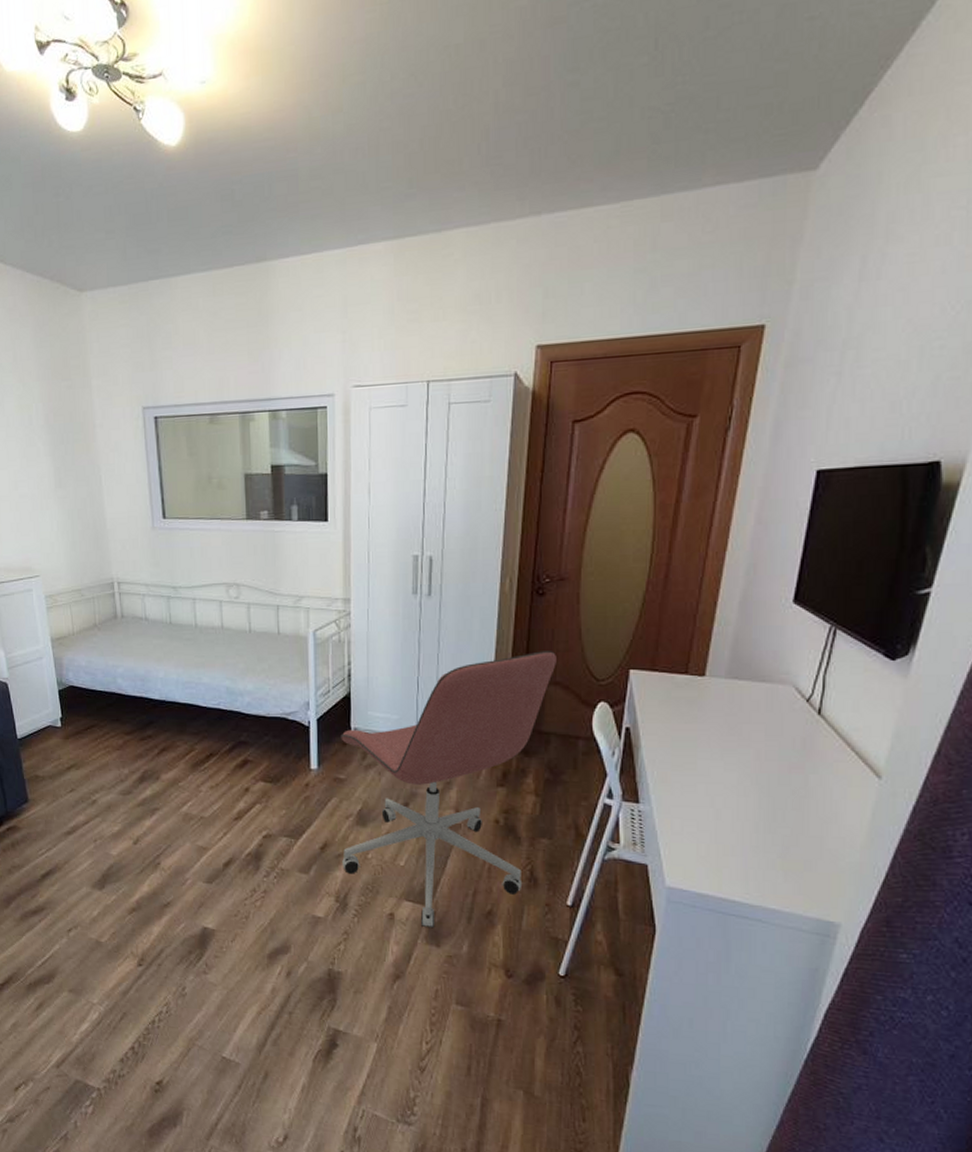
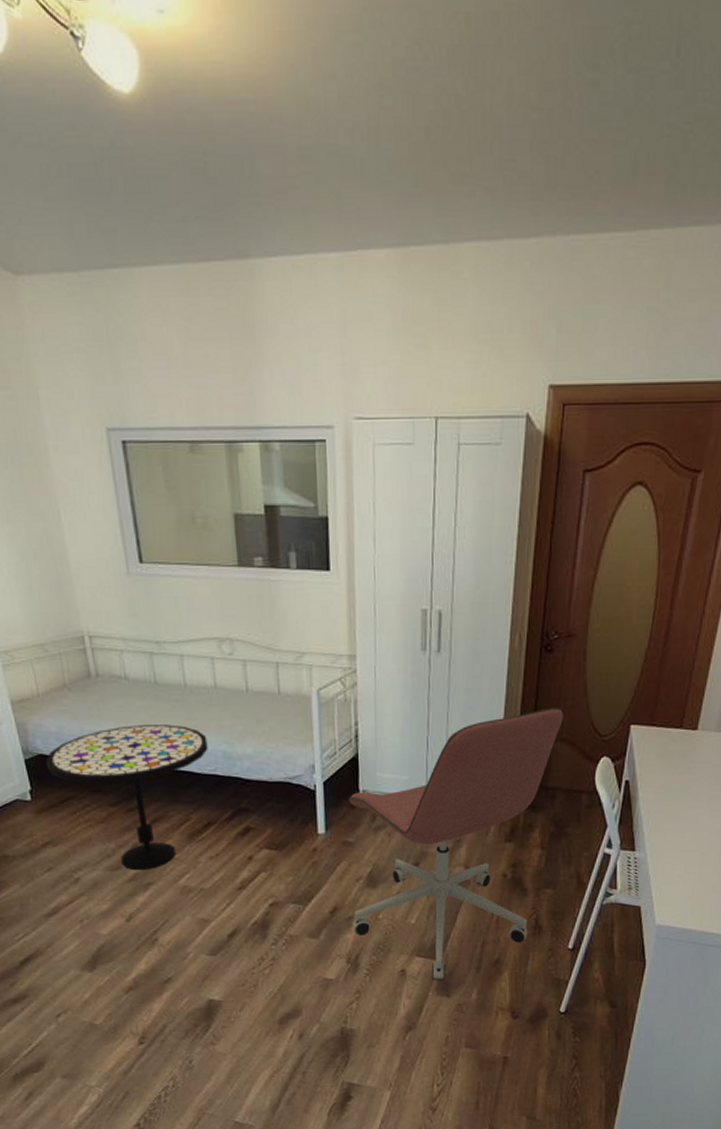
side table: none [75,661,213,796] -> present [45,724,208,871]

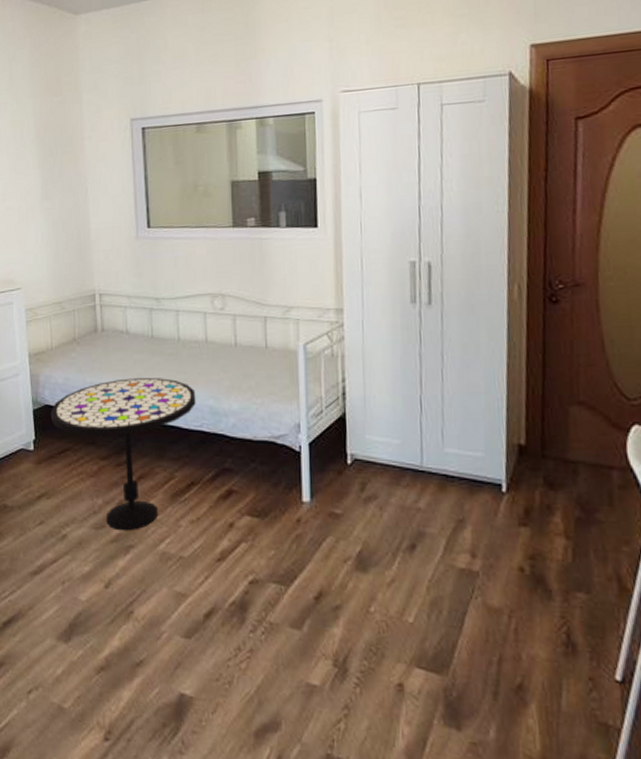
office chair: present [349,708,563,980] -> none [336,365,579,705]

